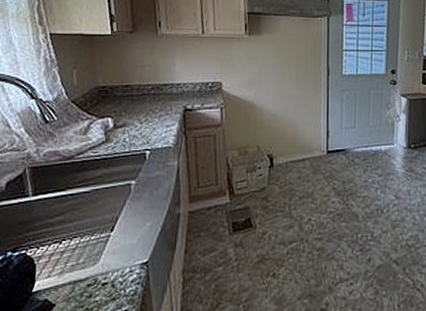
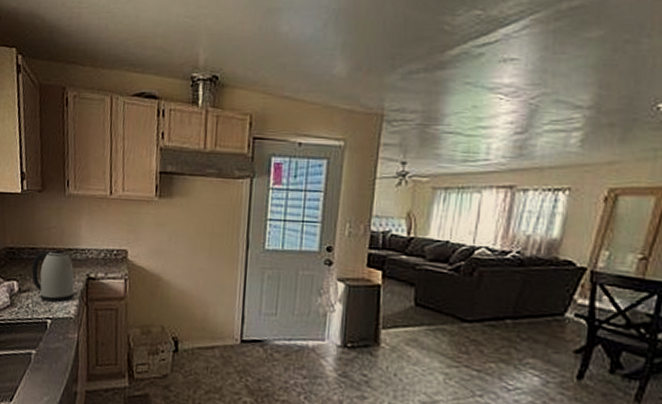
kettle: none [127,86,172,134] -> present [31,250,75,303]

